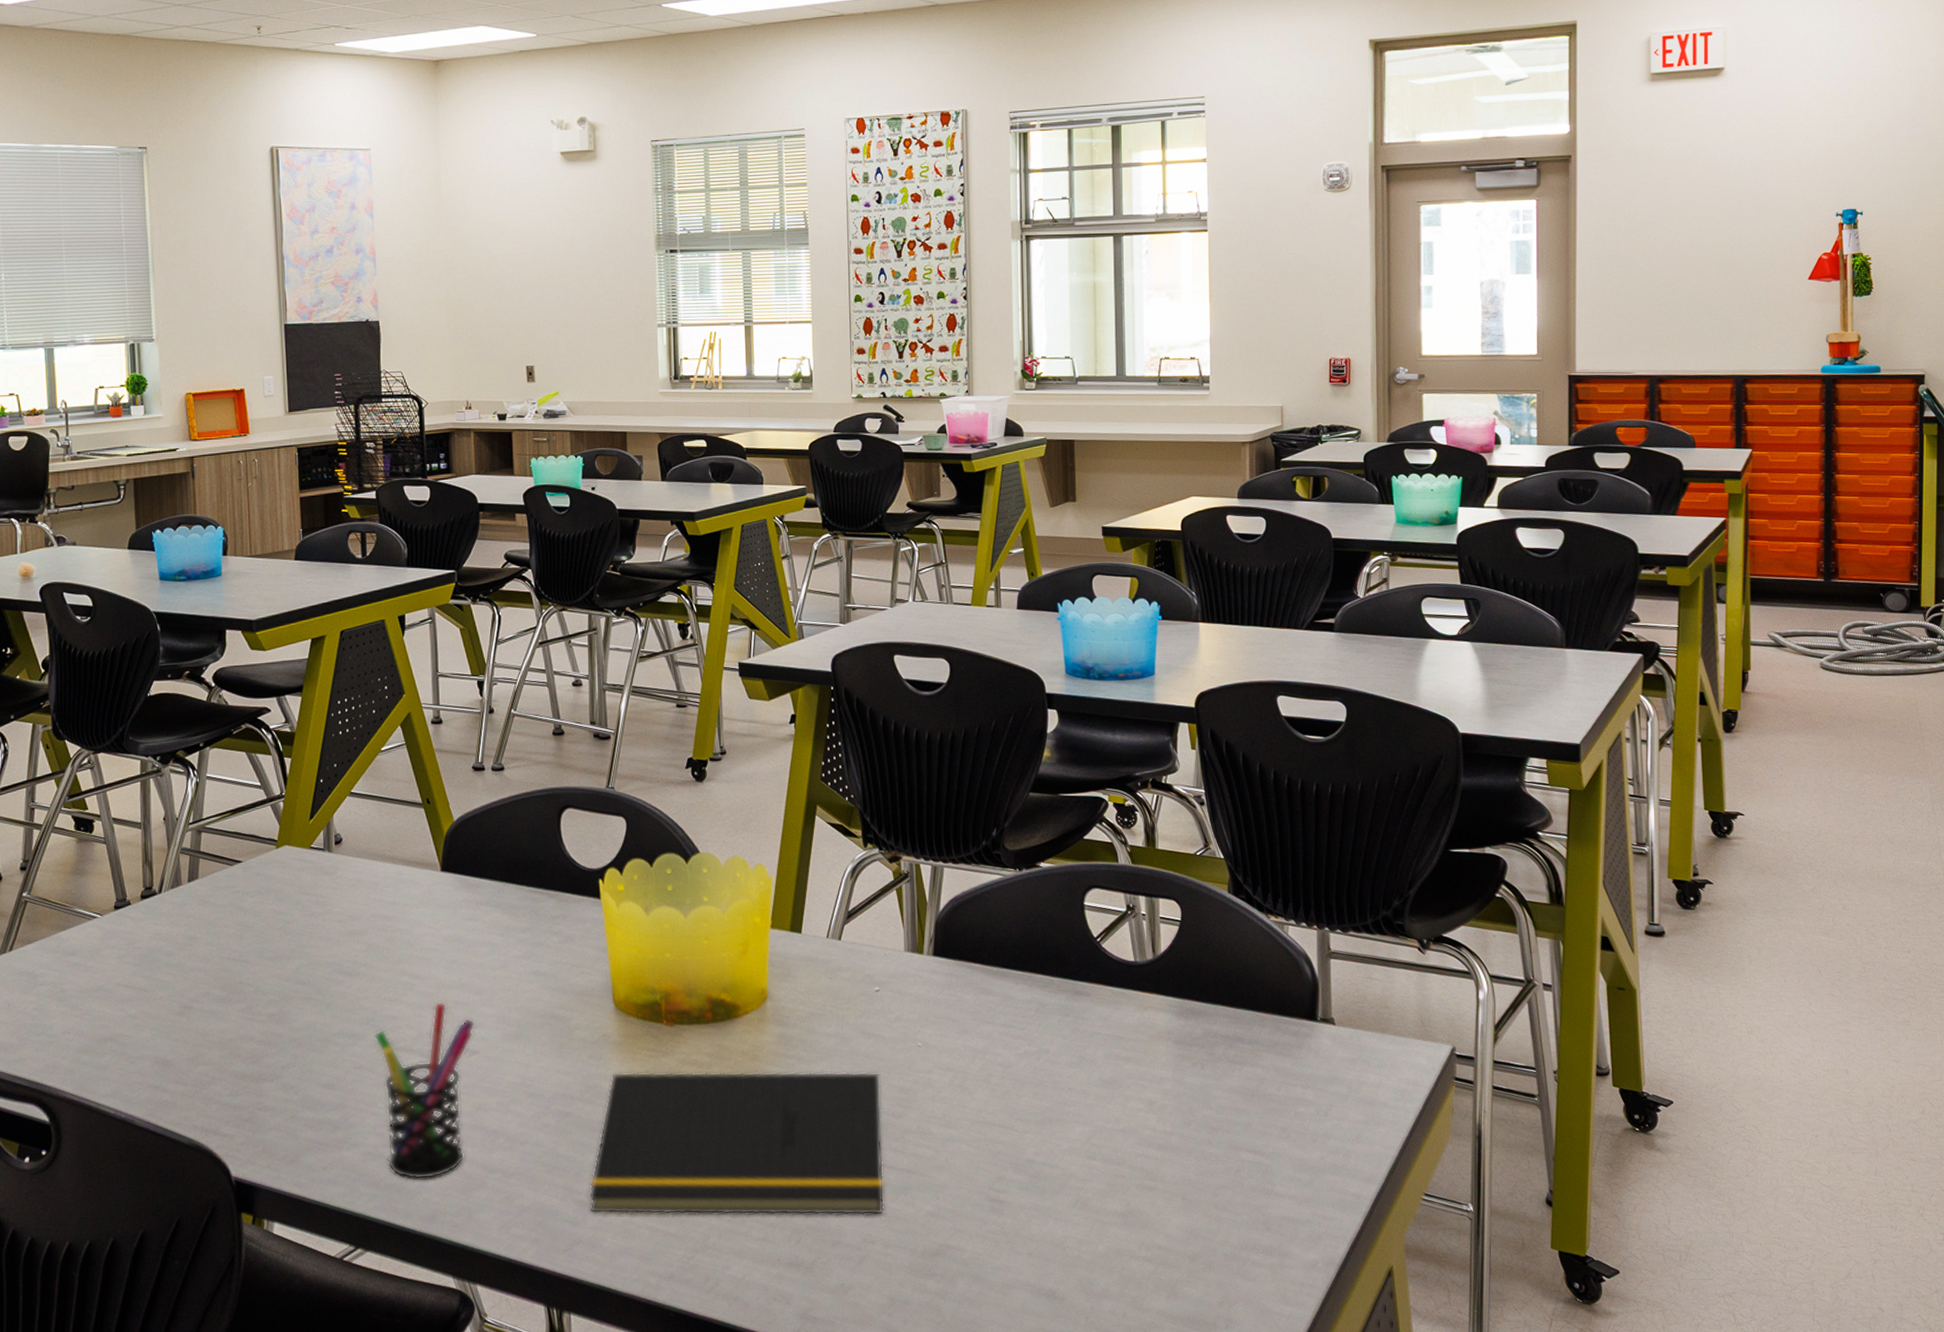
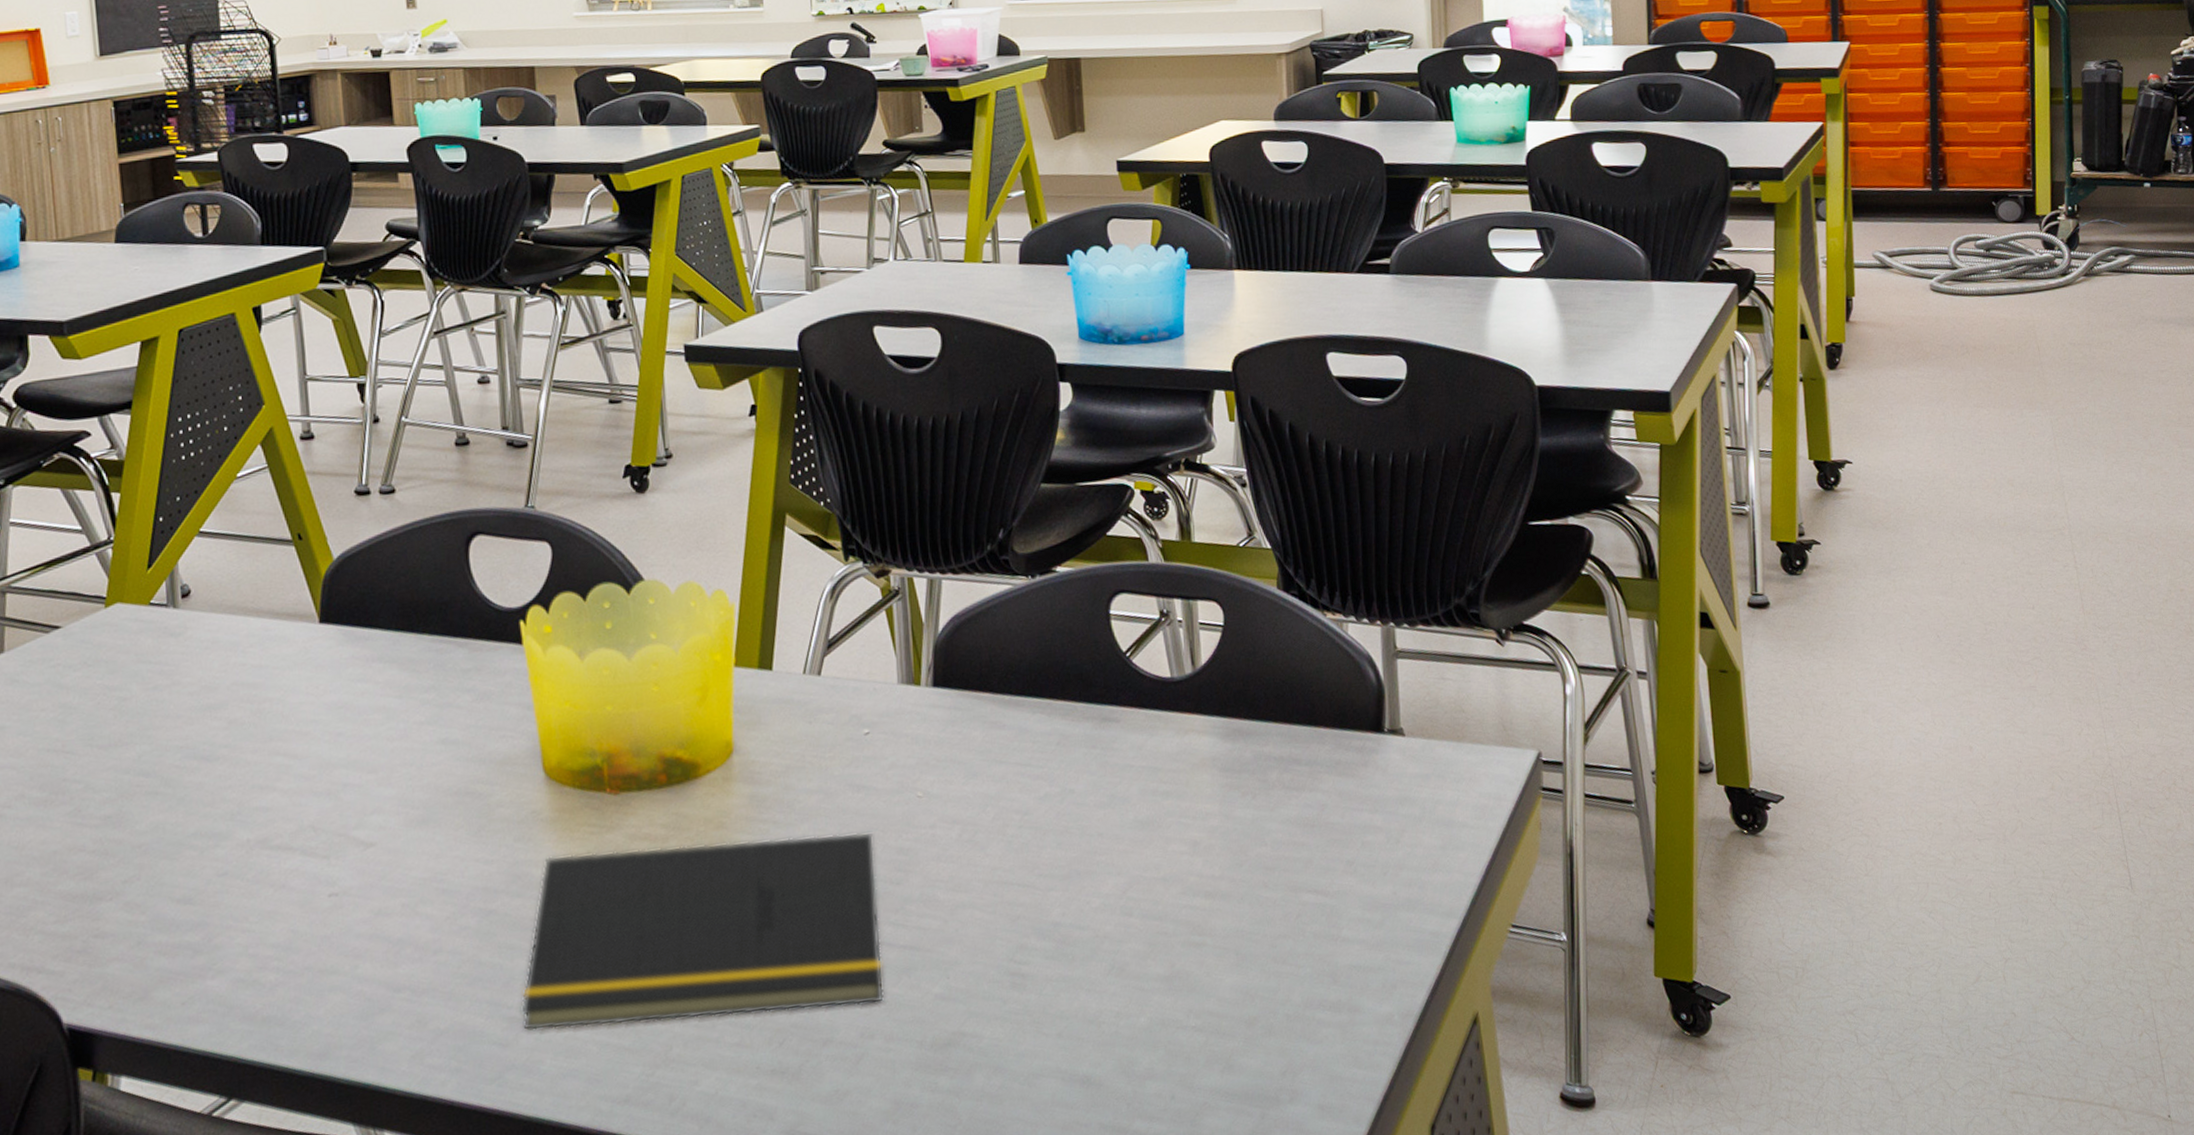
pen holder: present [374,1002,475,1180] -> none [242,785,370,1008]

